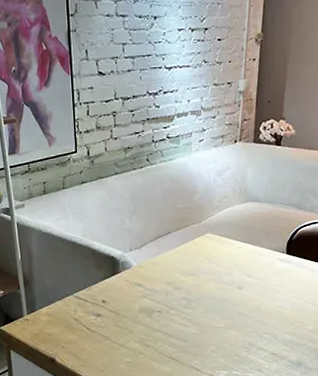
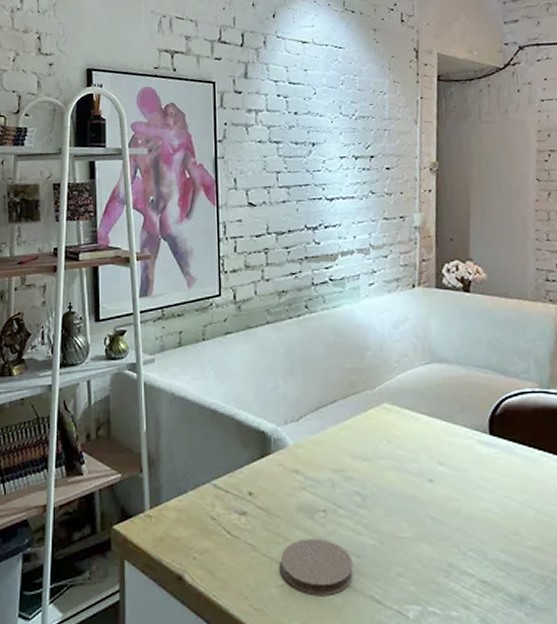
coaster: none [126,330,180,367] -> present [280,539,354,595]

